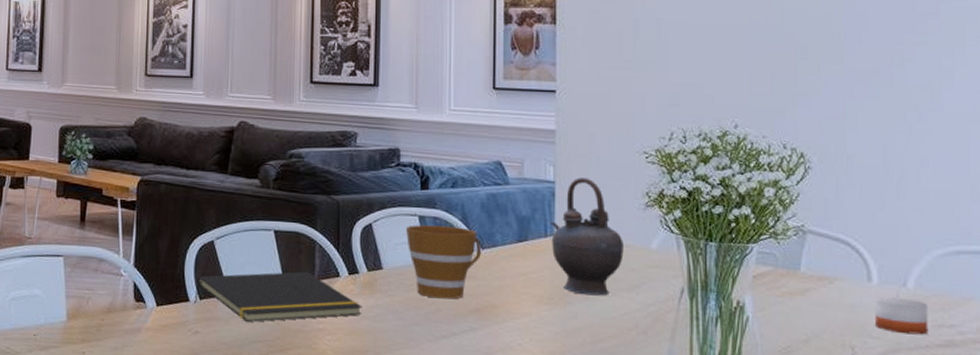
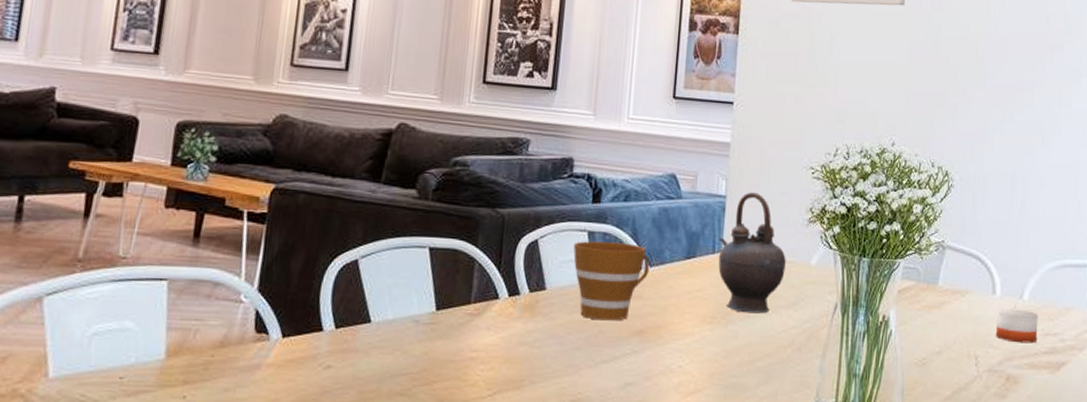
notepad: present [194,271,363,322] -> none [329,294,522,353]

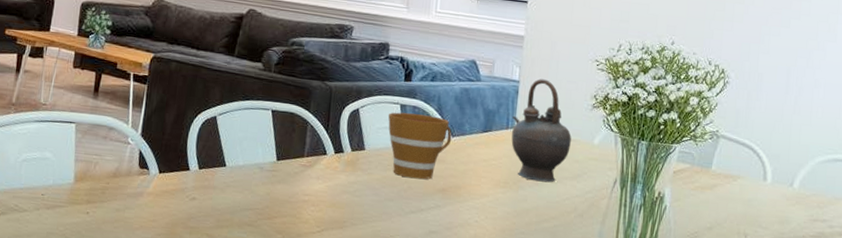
candle: present [996,304,1038,344] -> none [765,190,808,227]

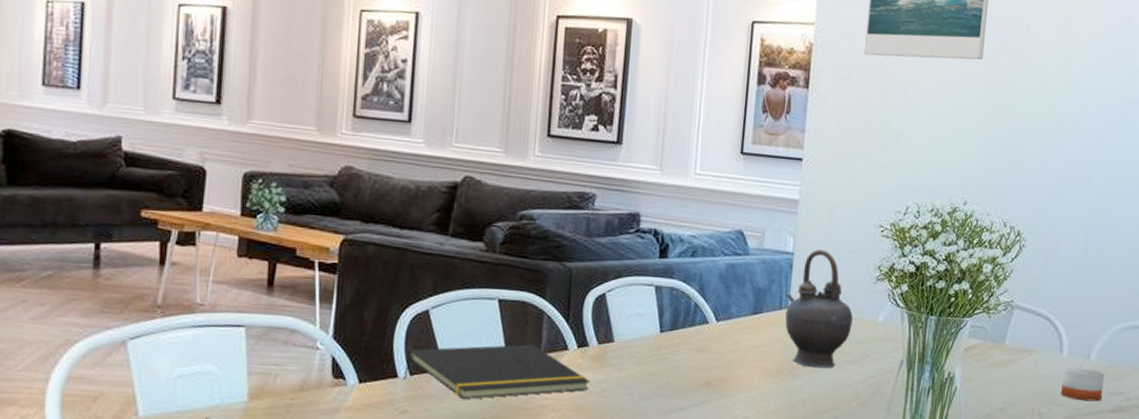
notepad: none [194,147,345,192] -> present [403,344,591,399]
cup: present [388,112,452,180] -> none [640,295,717,373]
candle: none [765,190,808,227] -> present [1061,363,1105,402]

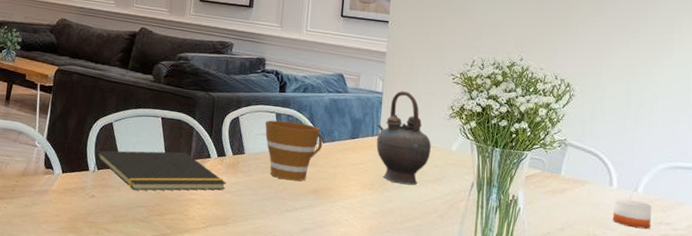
cup: none [640,295,717,373] -> present [265,120,323,181]

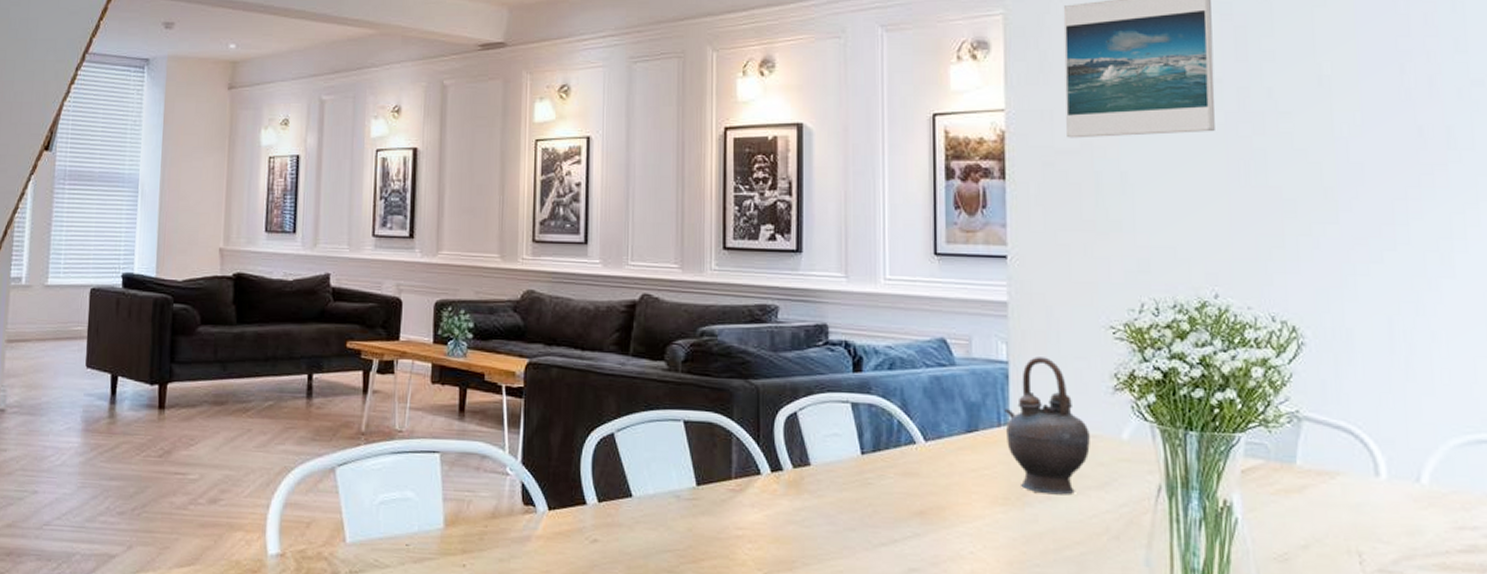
notepad: present [93,150,227,191] -> none [592,469,789,528]
cup: present [265,120,323,181] -> none [836,413,925,500]
candle: present [613,195,652,230] -> none [1384,488,1448,539]

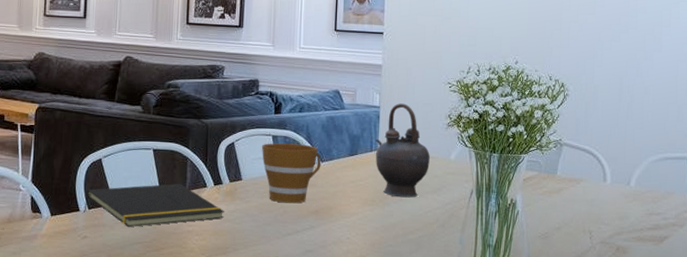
notepad: none [592,469,789,528] -> present [84,183,226,227]
cup: none [836,413,925,500] -> present [261,143,322,204]

